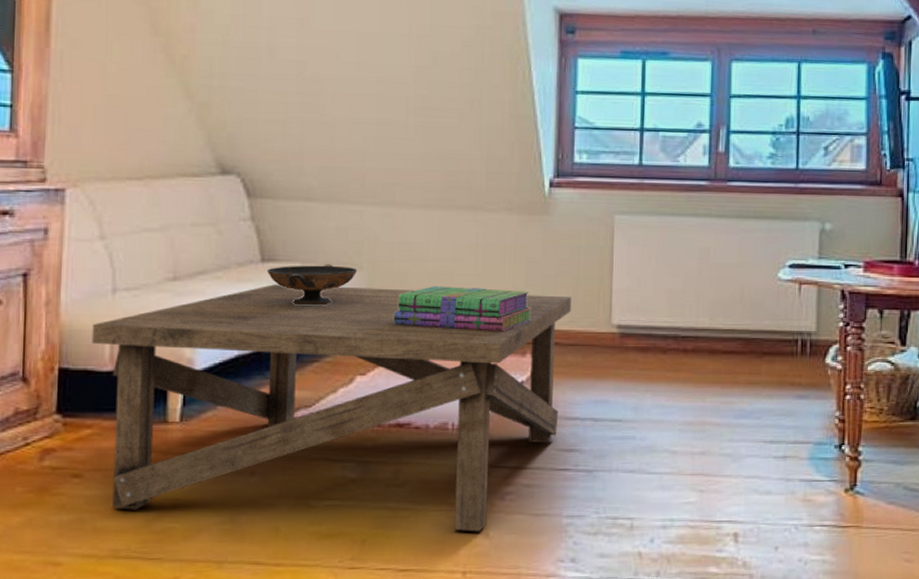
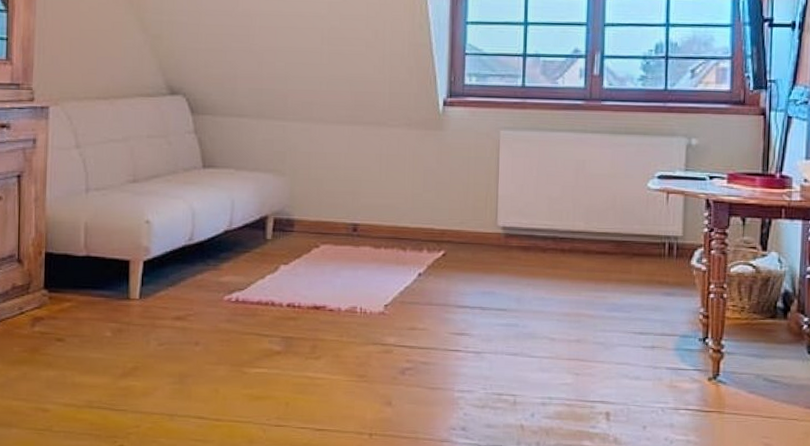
coffee table: present [91,284,572,532] -> none [70,187,463,401]
decorative bowl: present [266,264,358,306] -> none [207,170,282,205]
stack of books: present [394,286,532,332] -> none [311,190,428,230]

